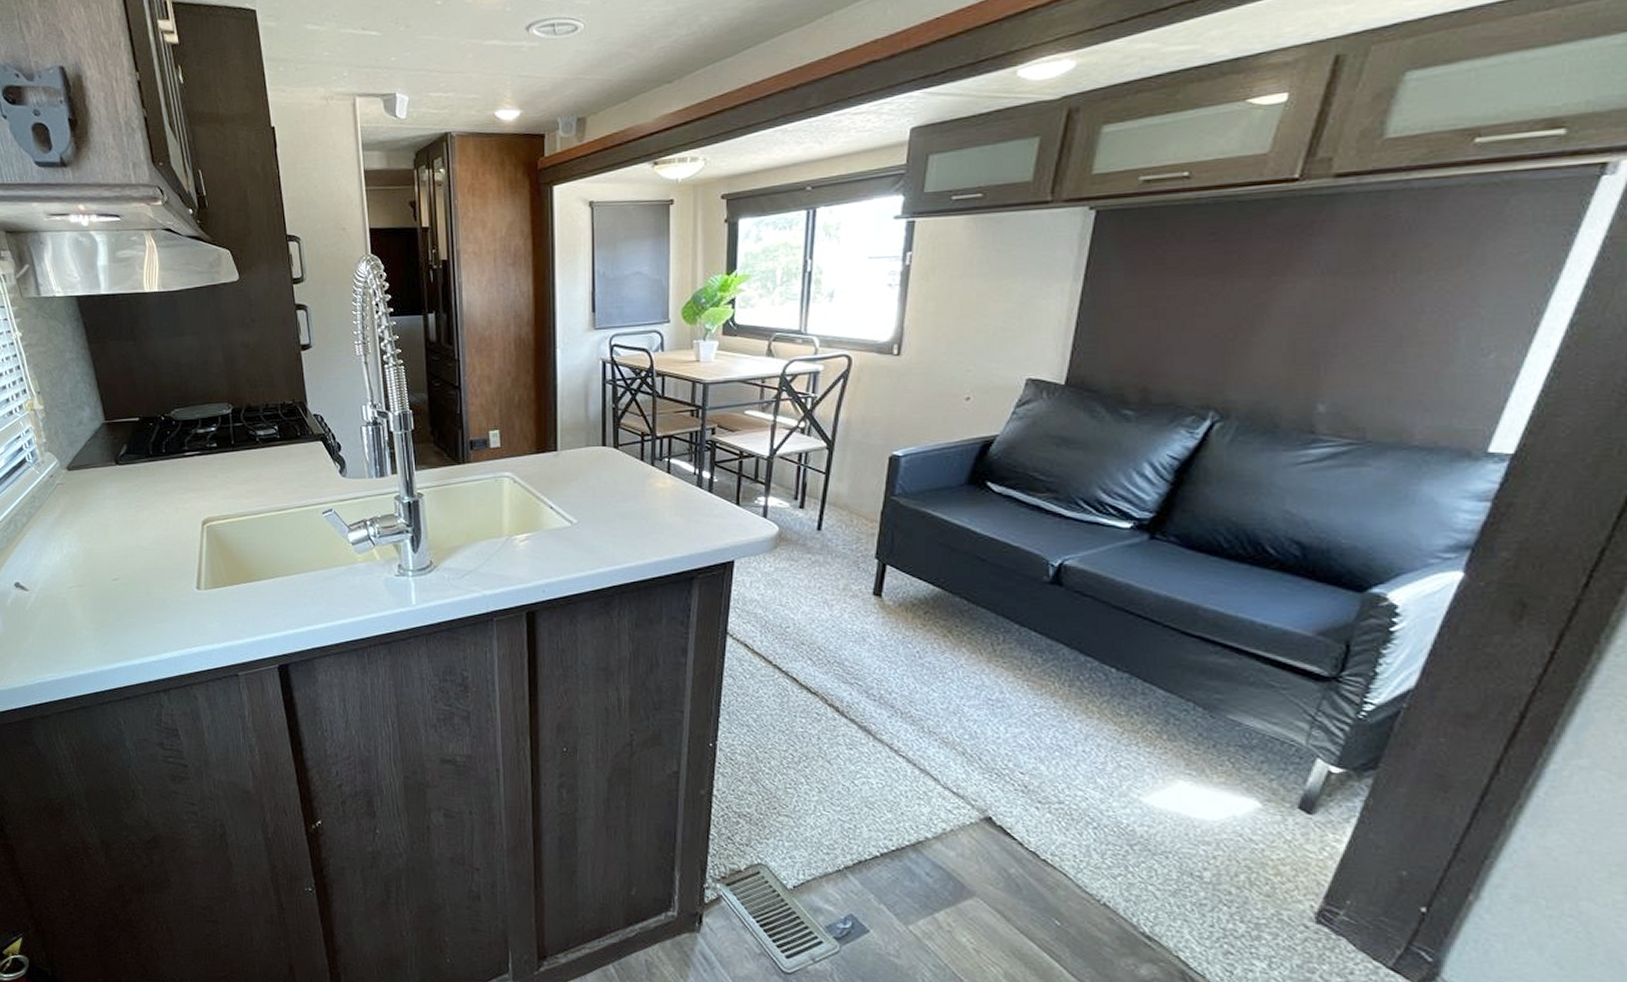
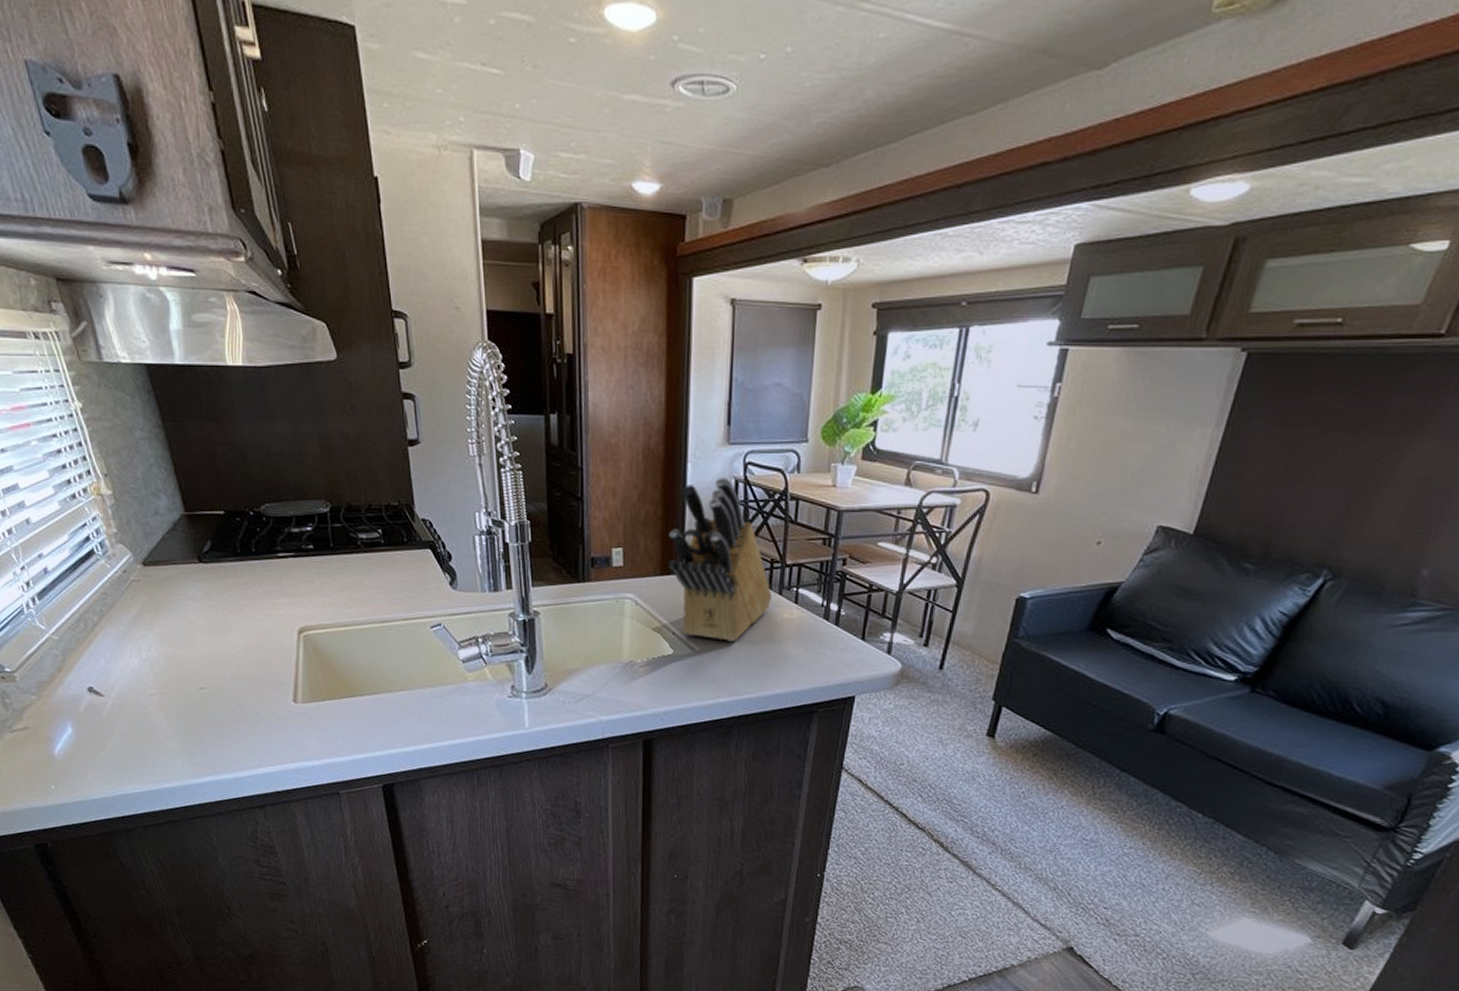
knife block: none [543,359,644,512] -> present [668,476,772,641]

